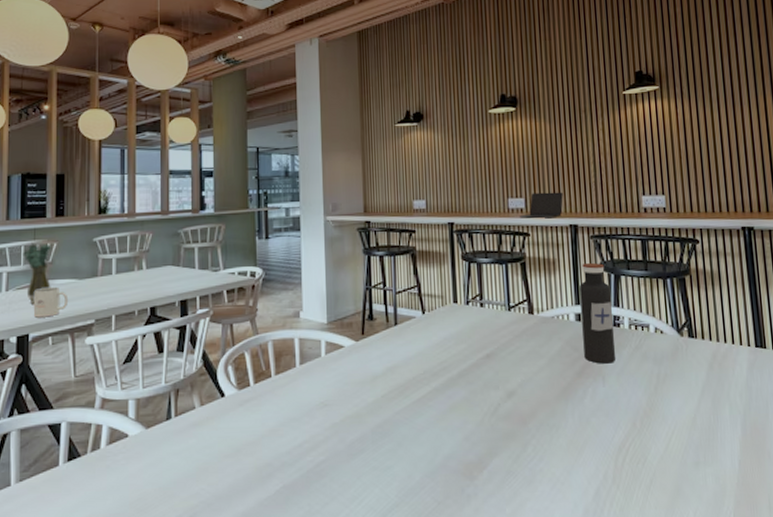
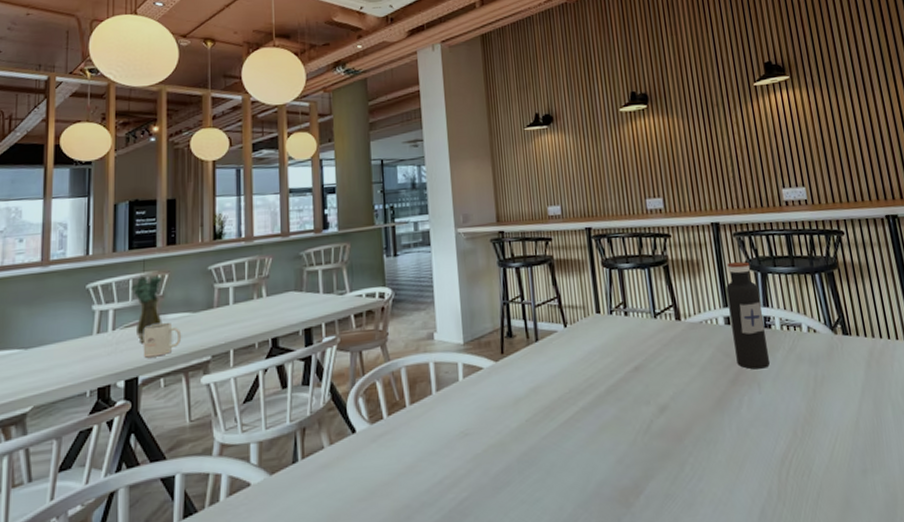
laptop: present [520,192,563,219] -> none [659,189,703,219]

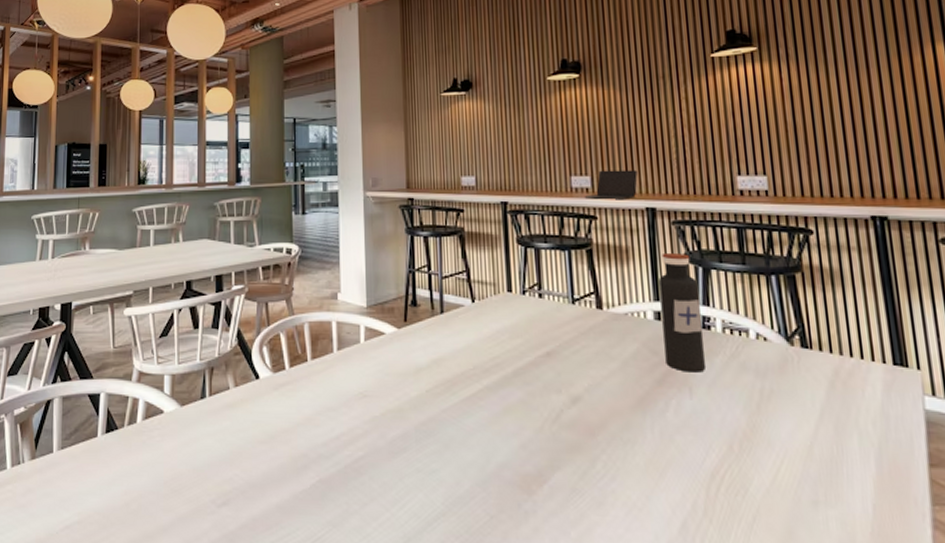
vase: present [131,275,163,343] -> none [68,211,94,272]
mug: present [143,322,182,358] -> none [76,256,109,286]
laptop: none [659,189,703,219] -> present [585,170,638,200]

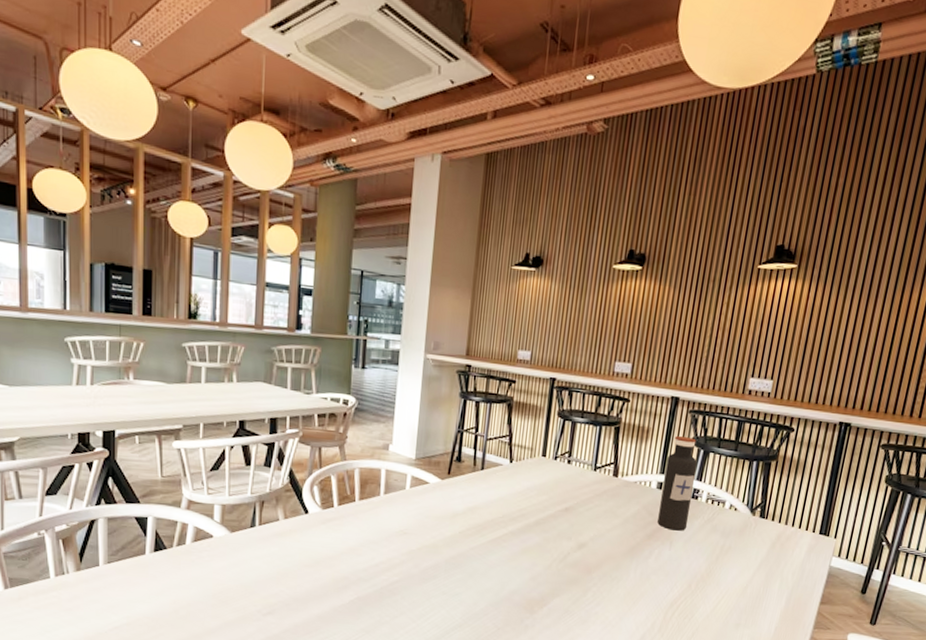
laptop: present [585,170,638,200] -> none [623,359,672,388]

